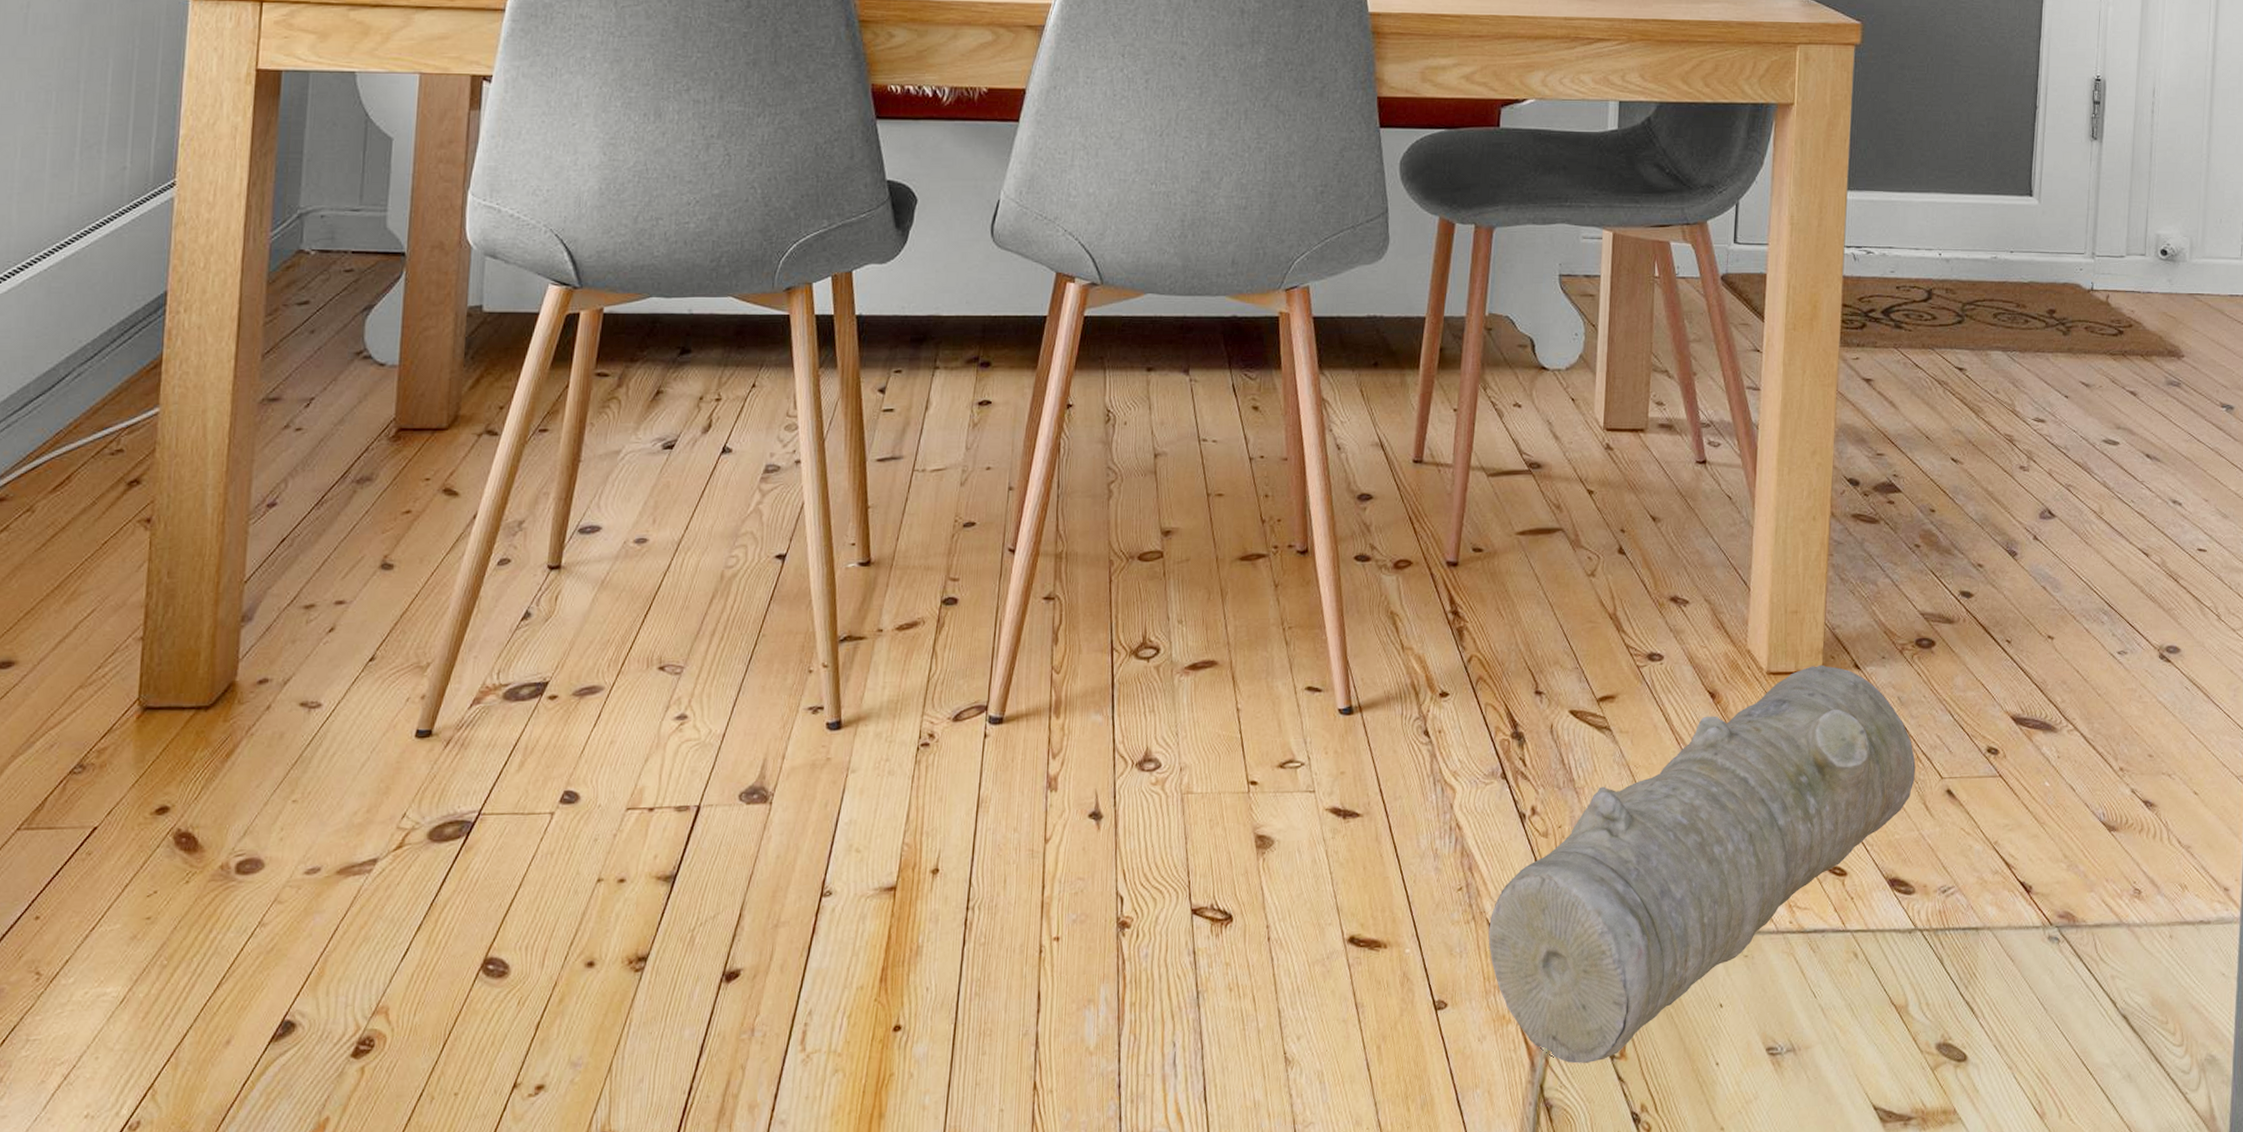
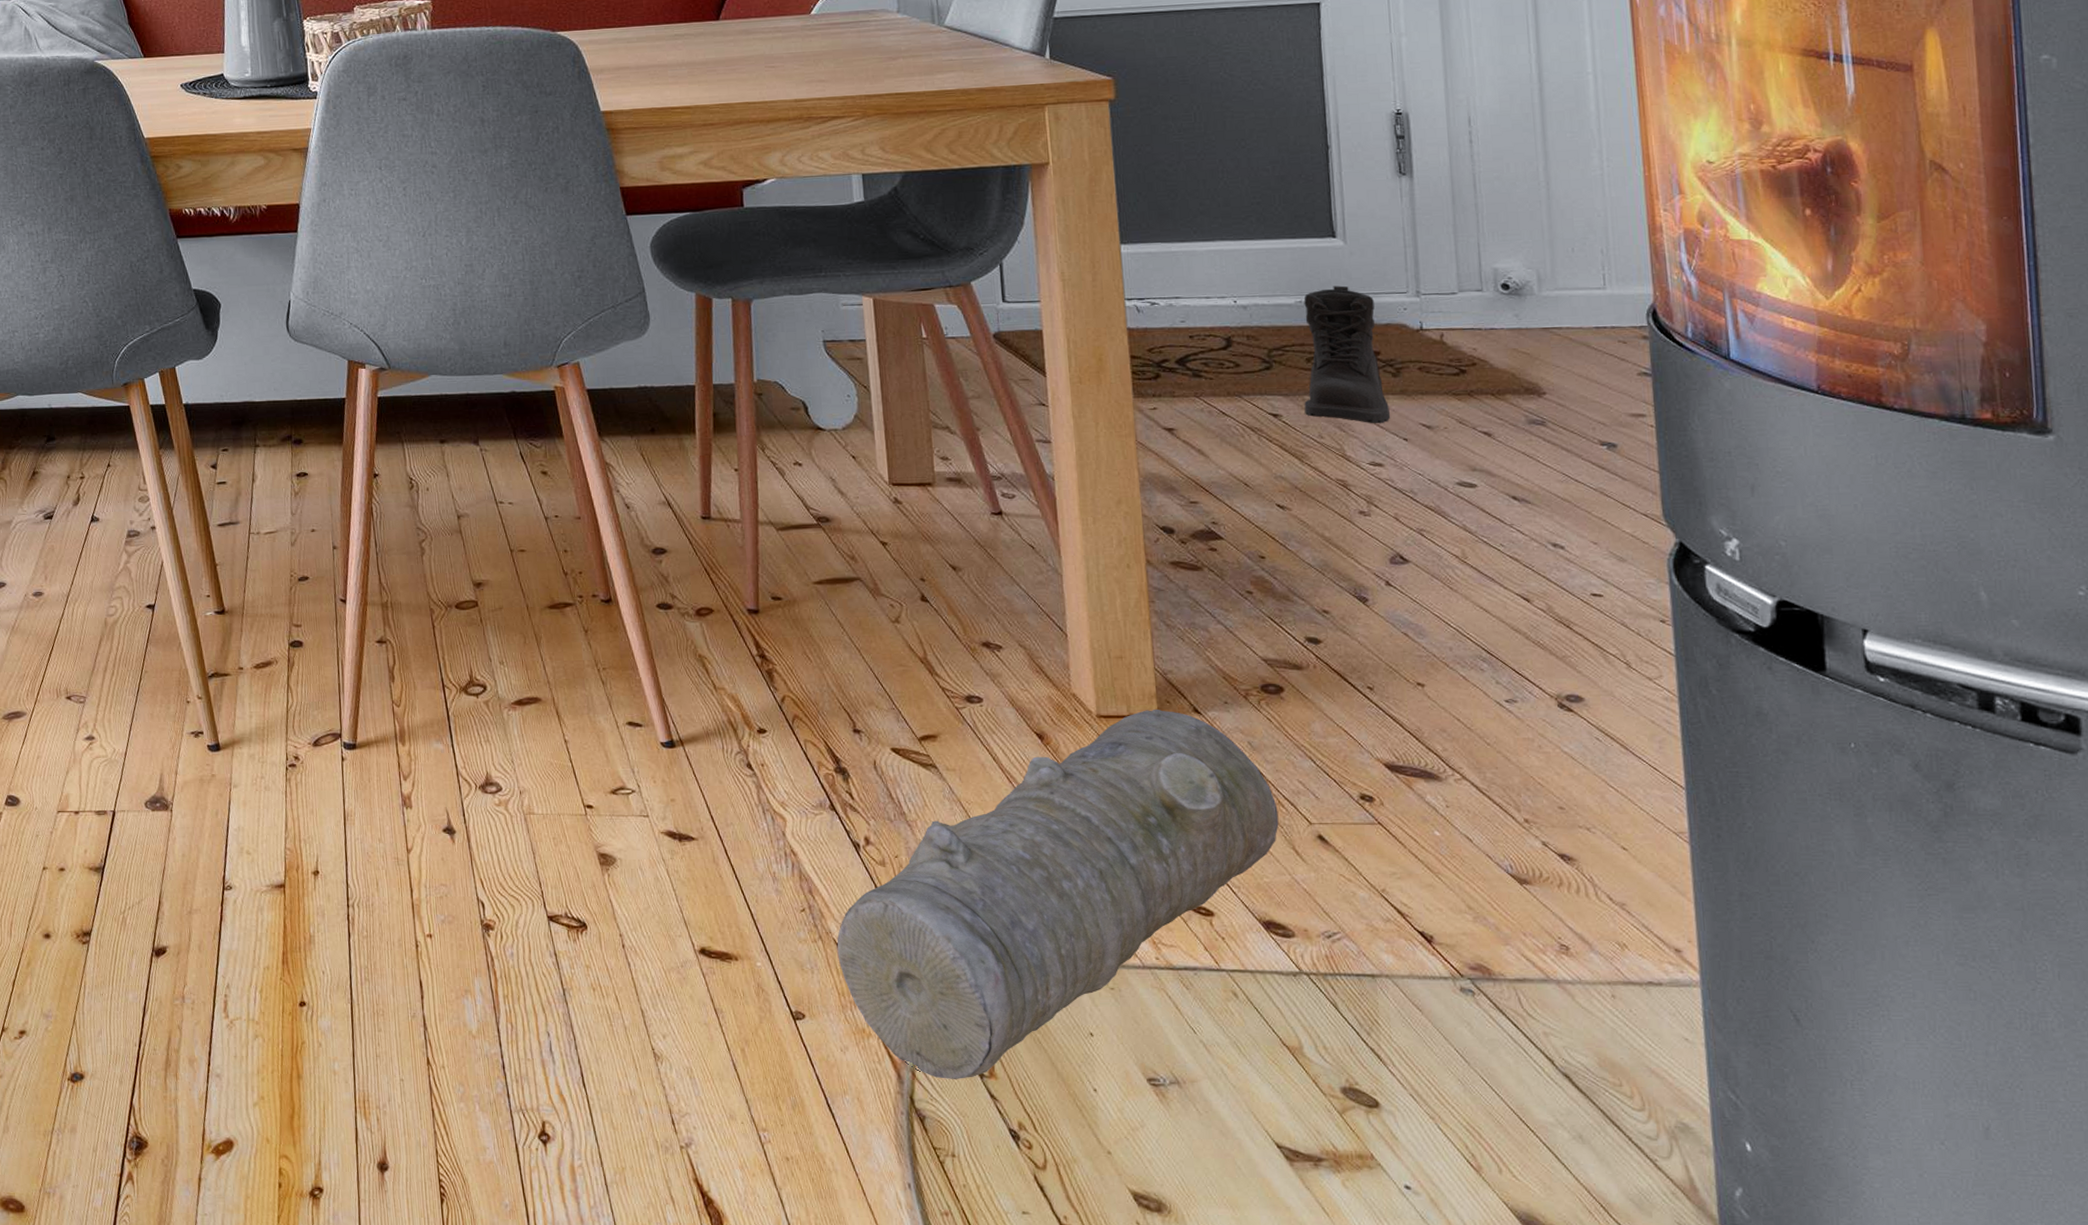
boot: none [1986,243,2057,381] -> present [1303,285,1390,424]

